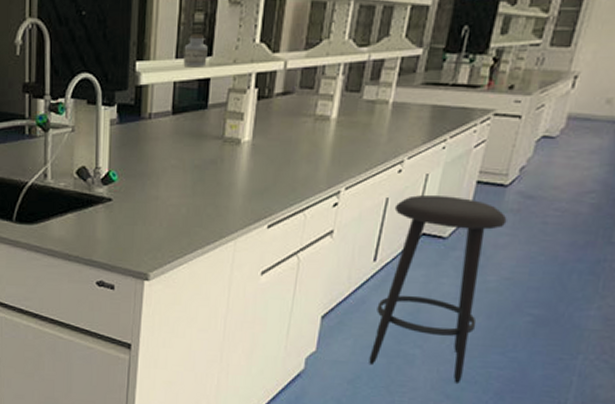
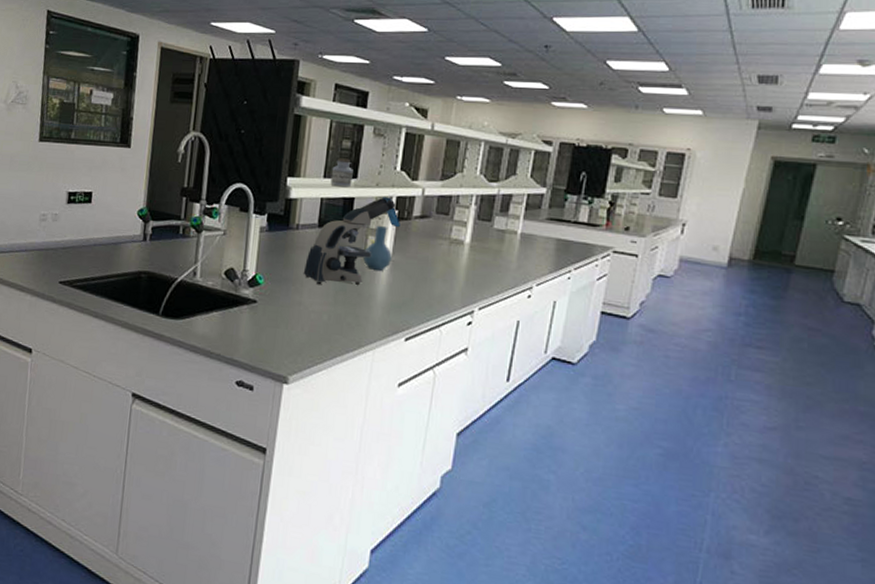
microscope: none [158,74,262,177] -> present [303,197,401,285]
flask: none [222,106,252,156] -> present [363,225,392,271]
stool: present [369,195,507,383] -> none [504,320,631,514]

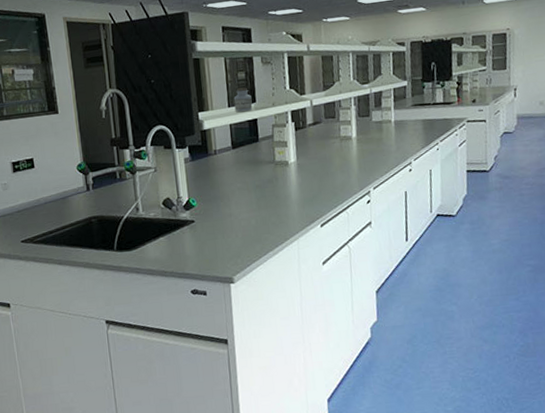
microscope: present [303,197,401,285] -> none [227,113,300,197]
flask: present [363,225,392,271] -> none [274,137,298,175]

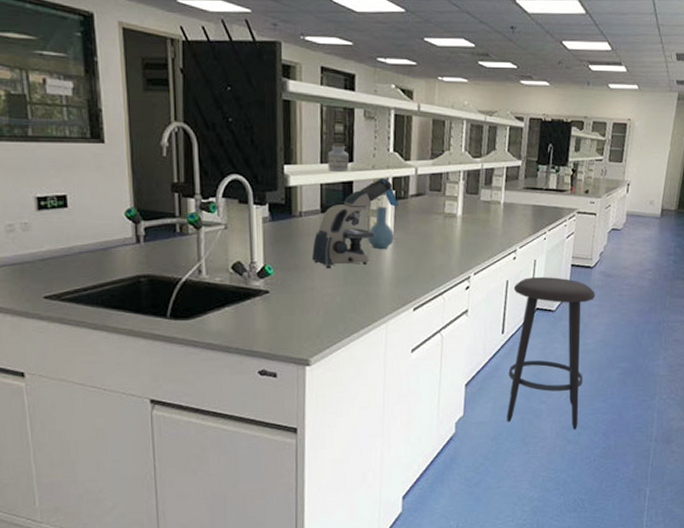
microscope: none [227,113,300,197] -> present [311,178,400,269]
flask: none [274,137,298,175] -> present [368,206,394,249]
stool: none [412,184,495,329] -> present [507,277,596,430]

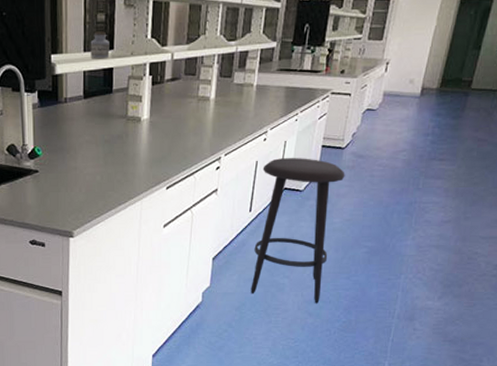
microscope: present [311,178,400,269] -> none [75,64,156,150]
flask: present [368,206,394,249] -> none [126,91,150,131]

